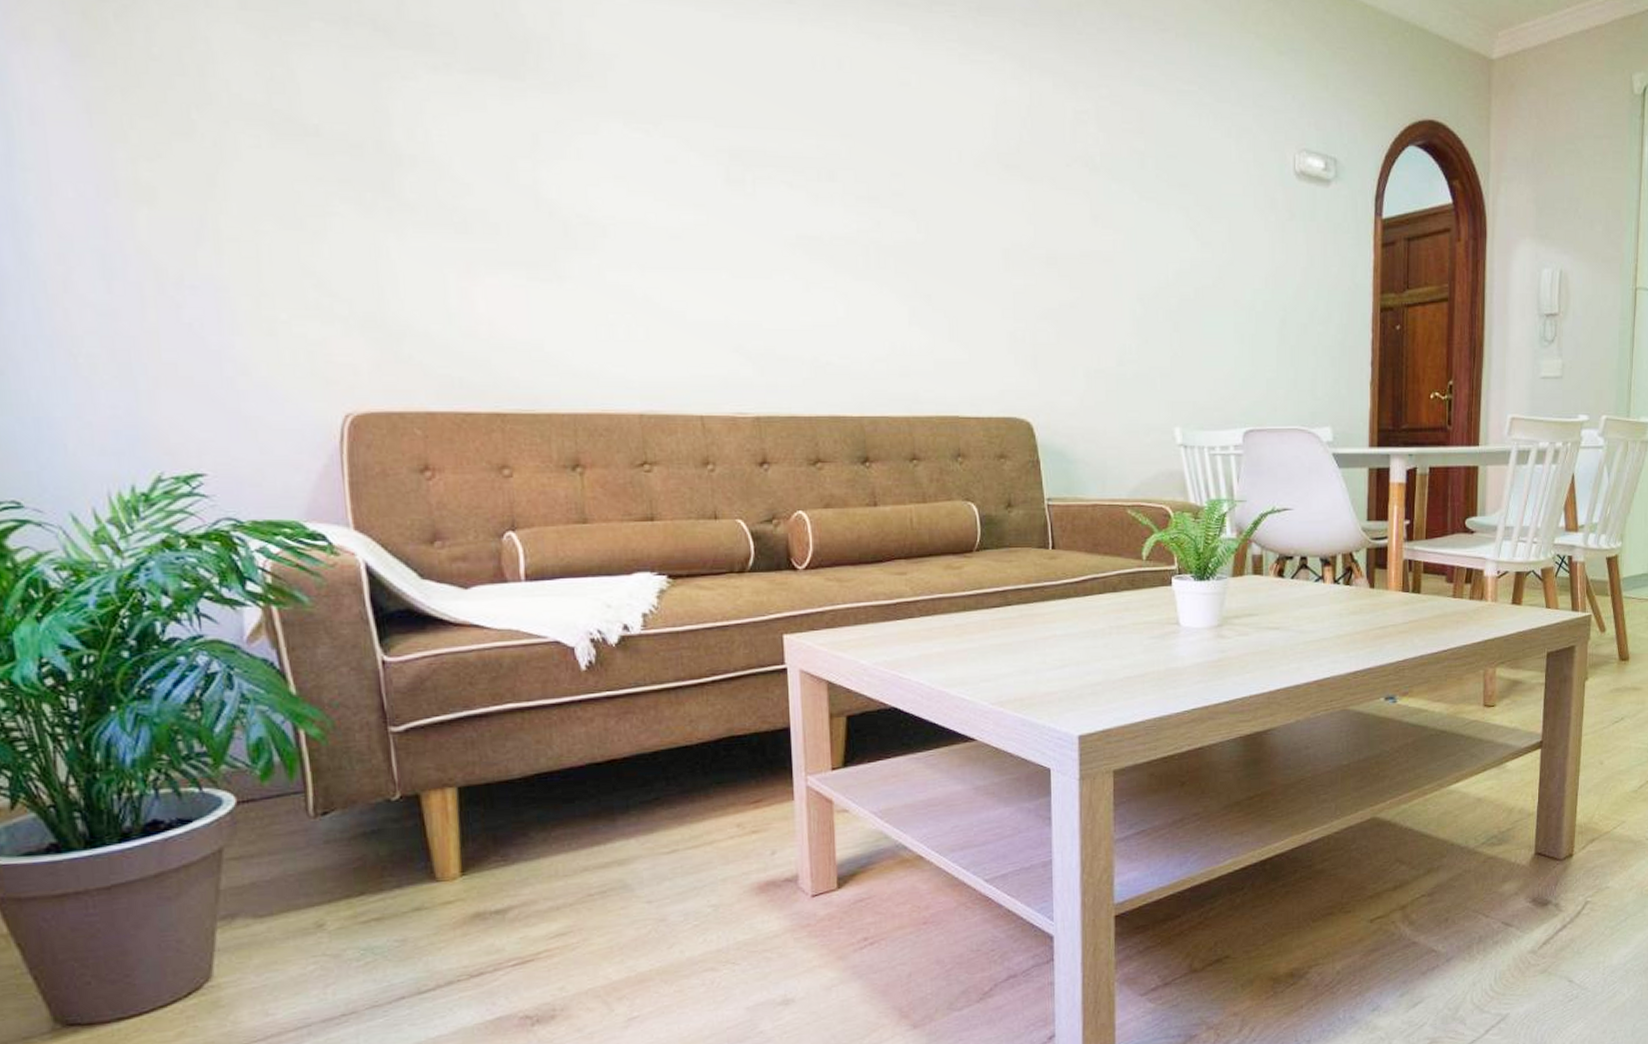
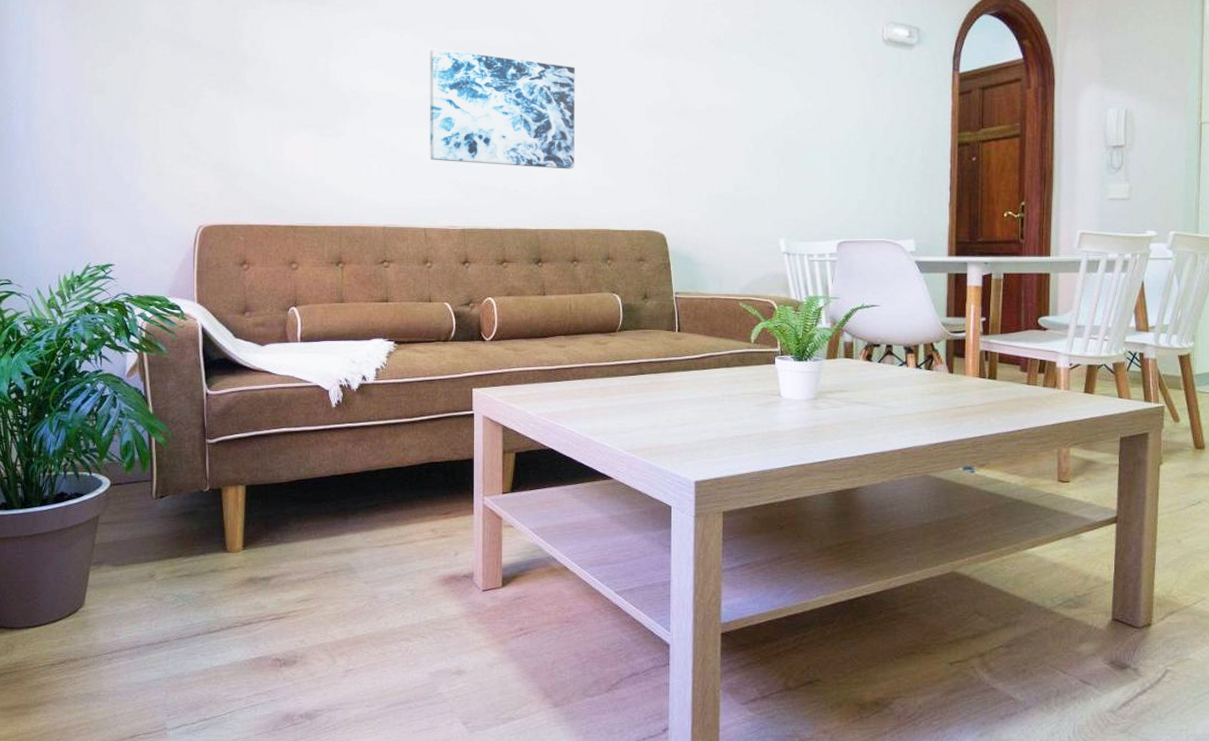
wall art: none [692,155,909,334] -> present [429,48,575,169]

